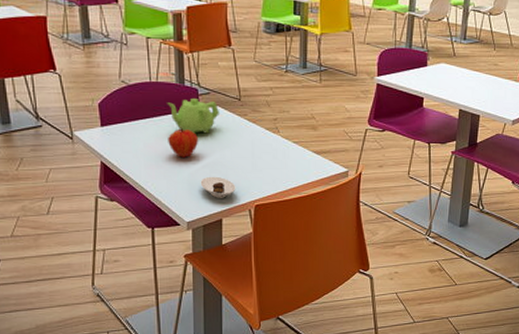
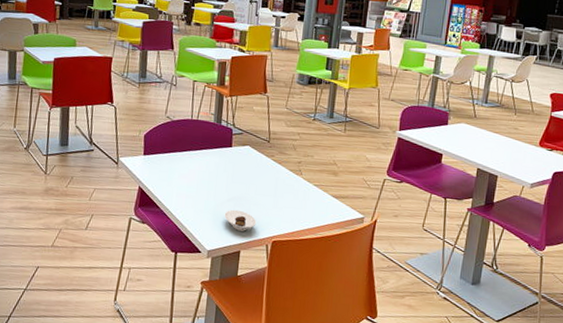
teapot: present [167,99,220,134] -> none [204,137,250,170]
fruit: present [168,127,199,158] -> none [200,161,228,190]

